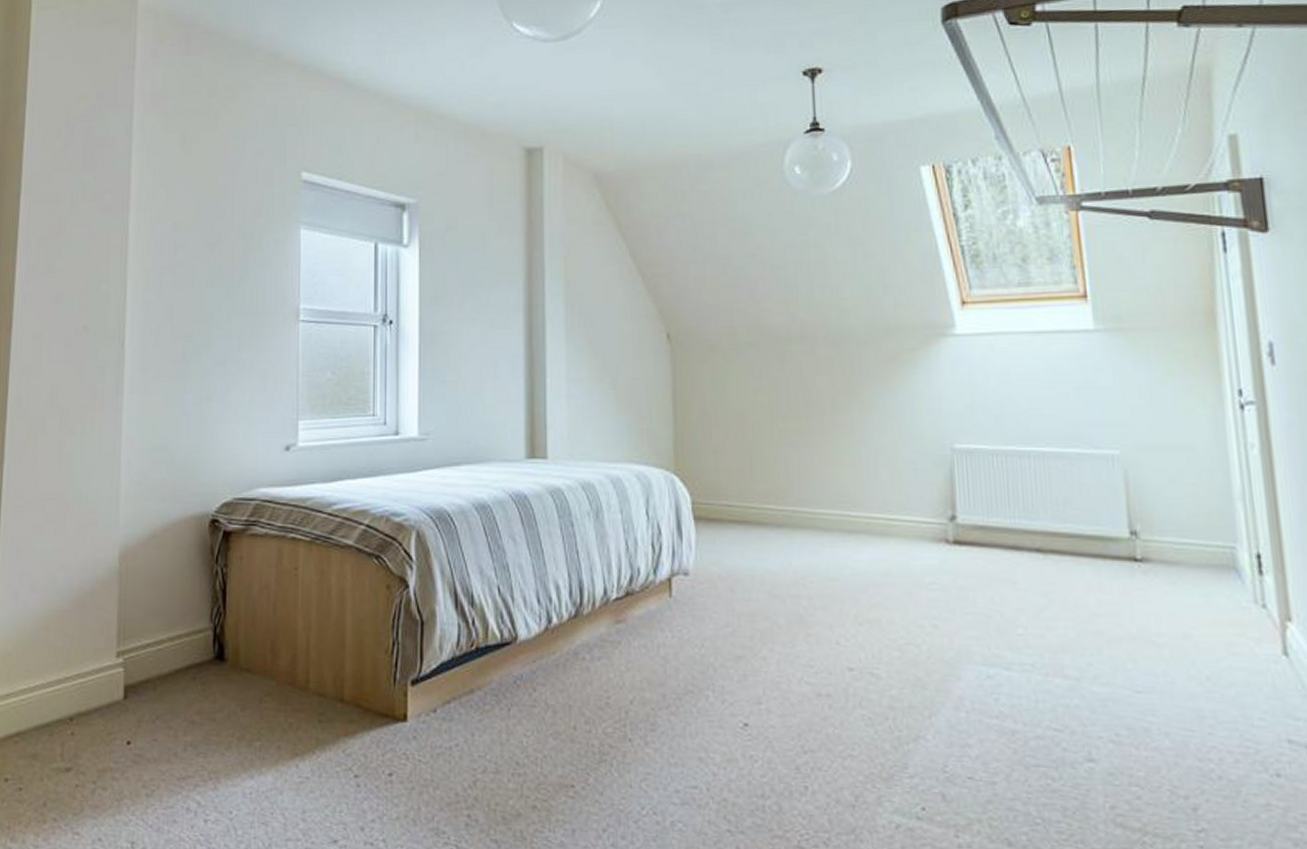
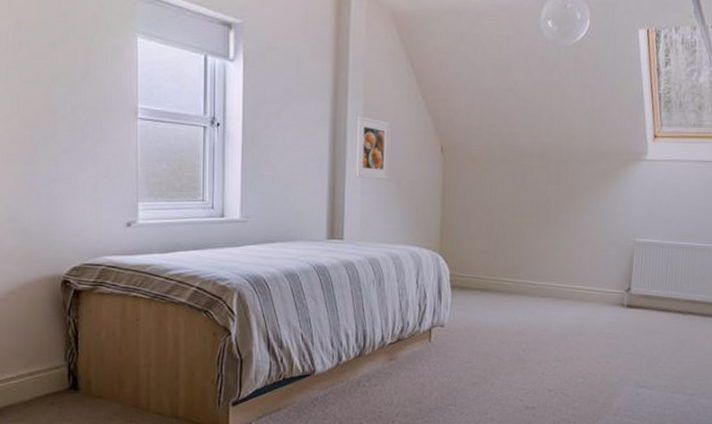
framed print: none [557,301,600,379] -> present [355,116,390,180]

